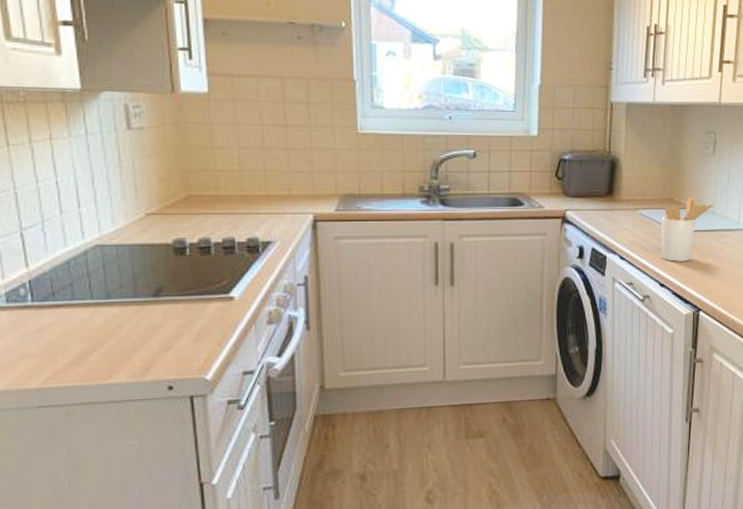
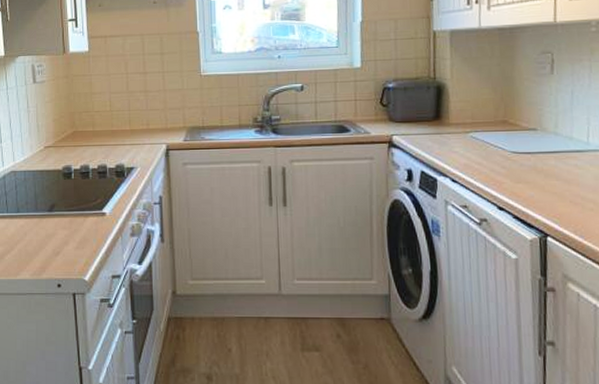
utensil holder: present [661,196,713,262] -> none [495,117,556,185]

